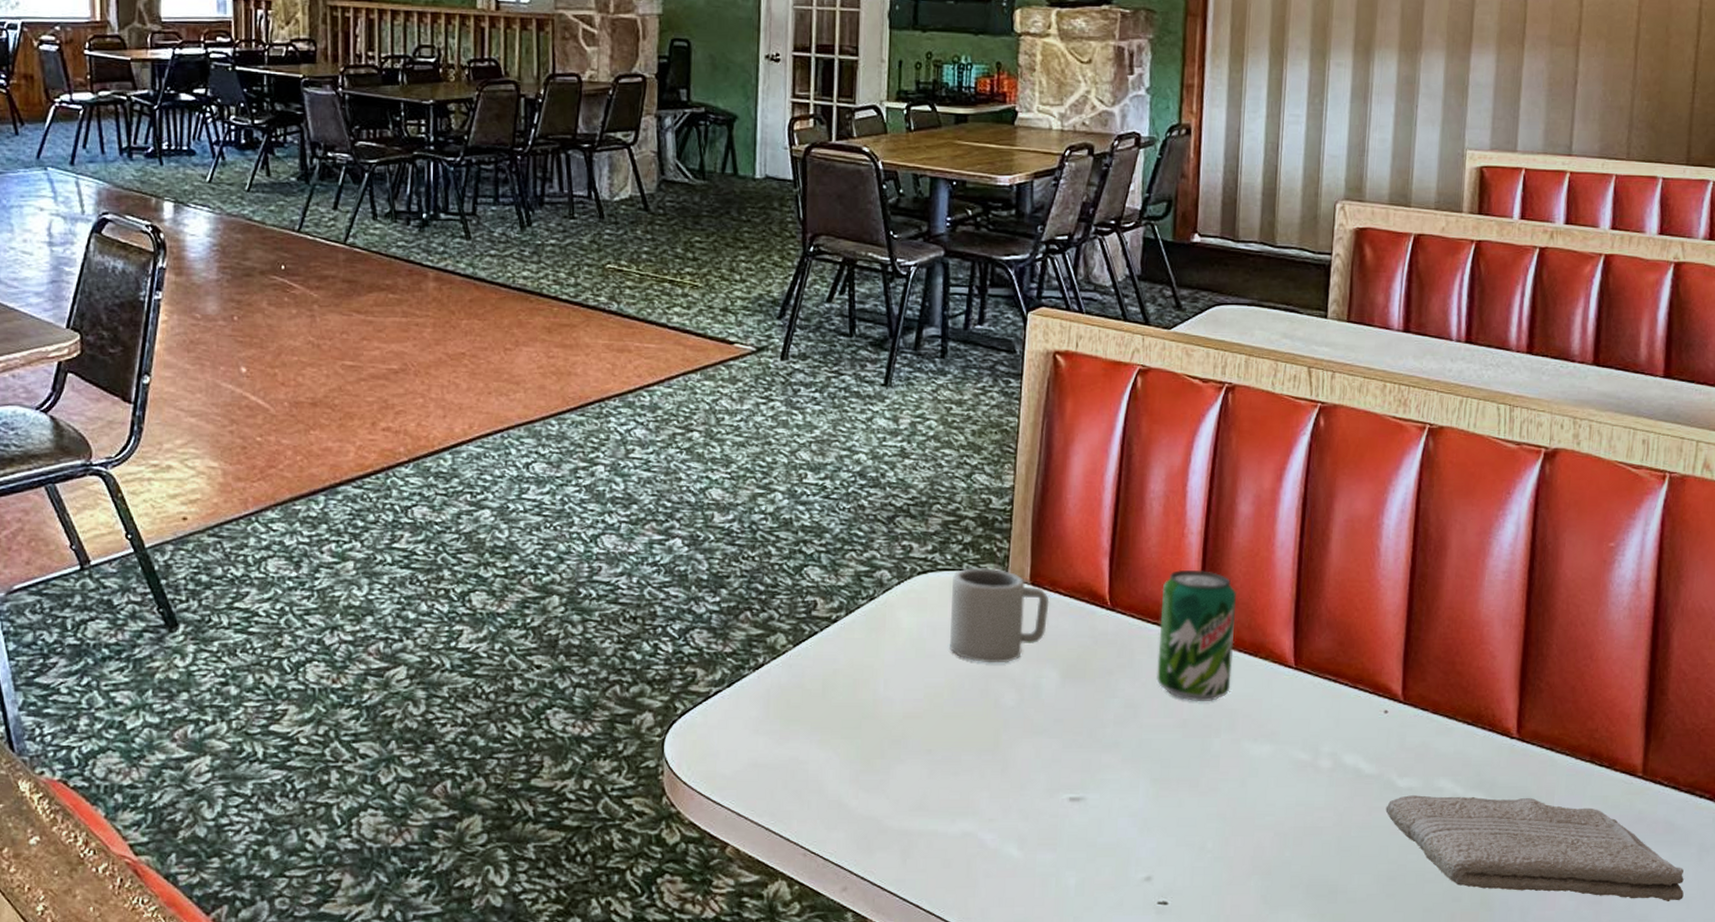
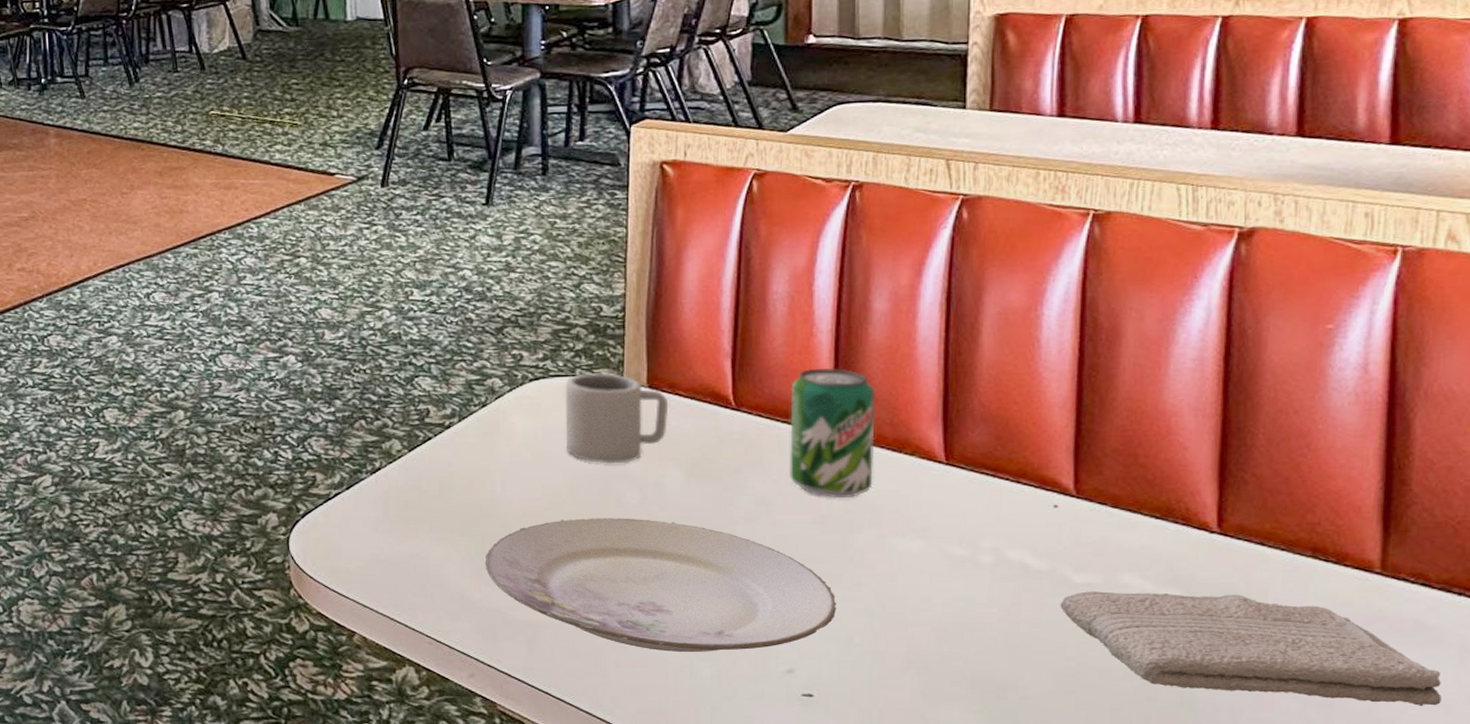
plate: none [863,720,1193,860] -> present [485,518,836,652]

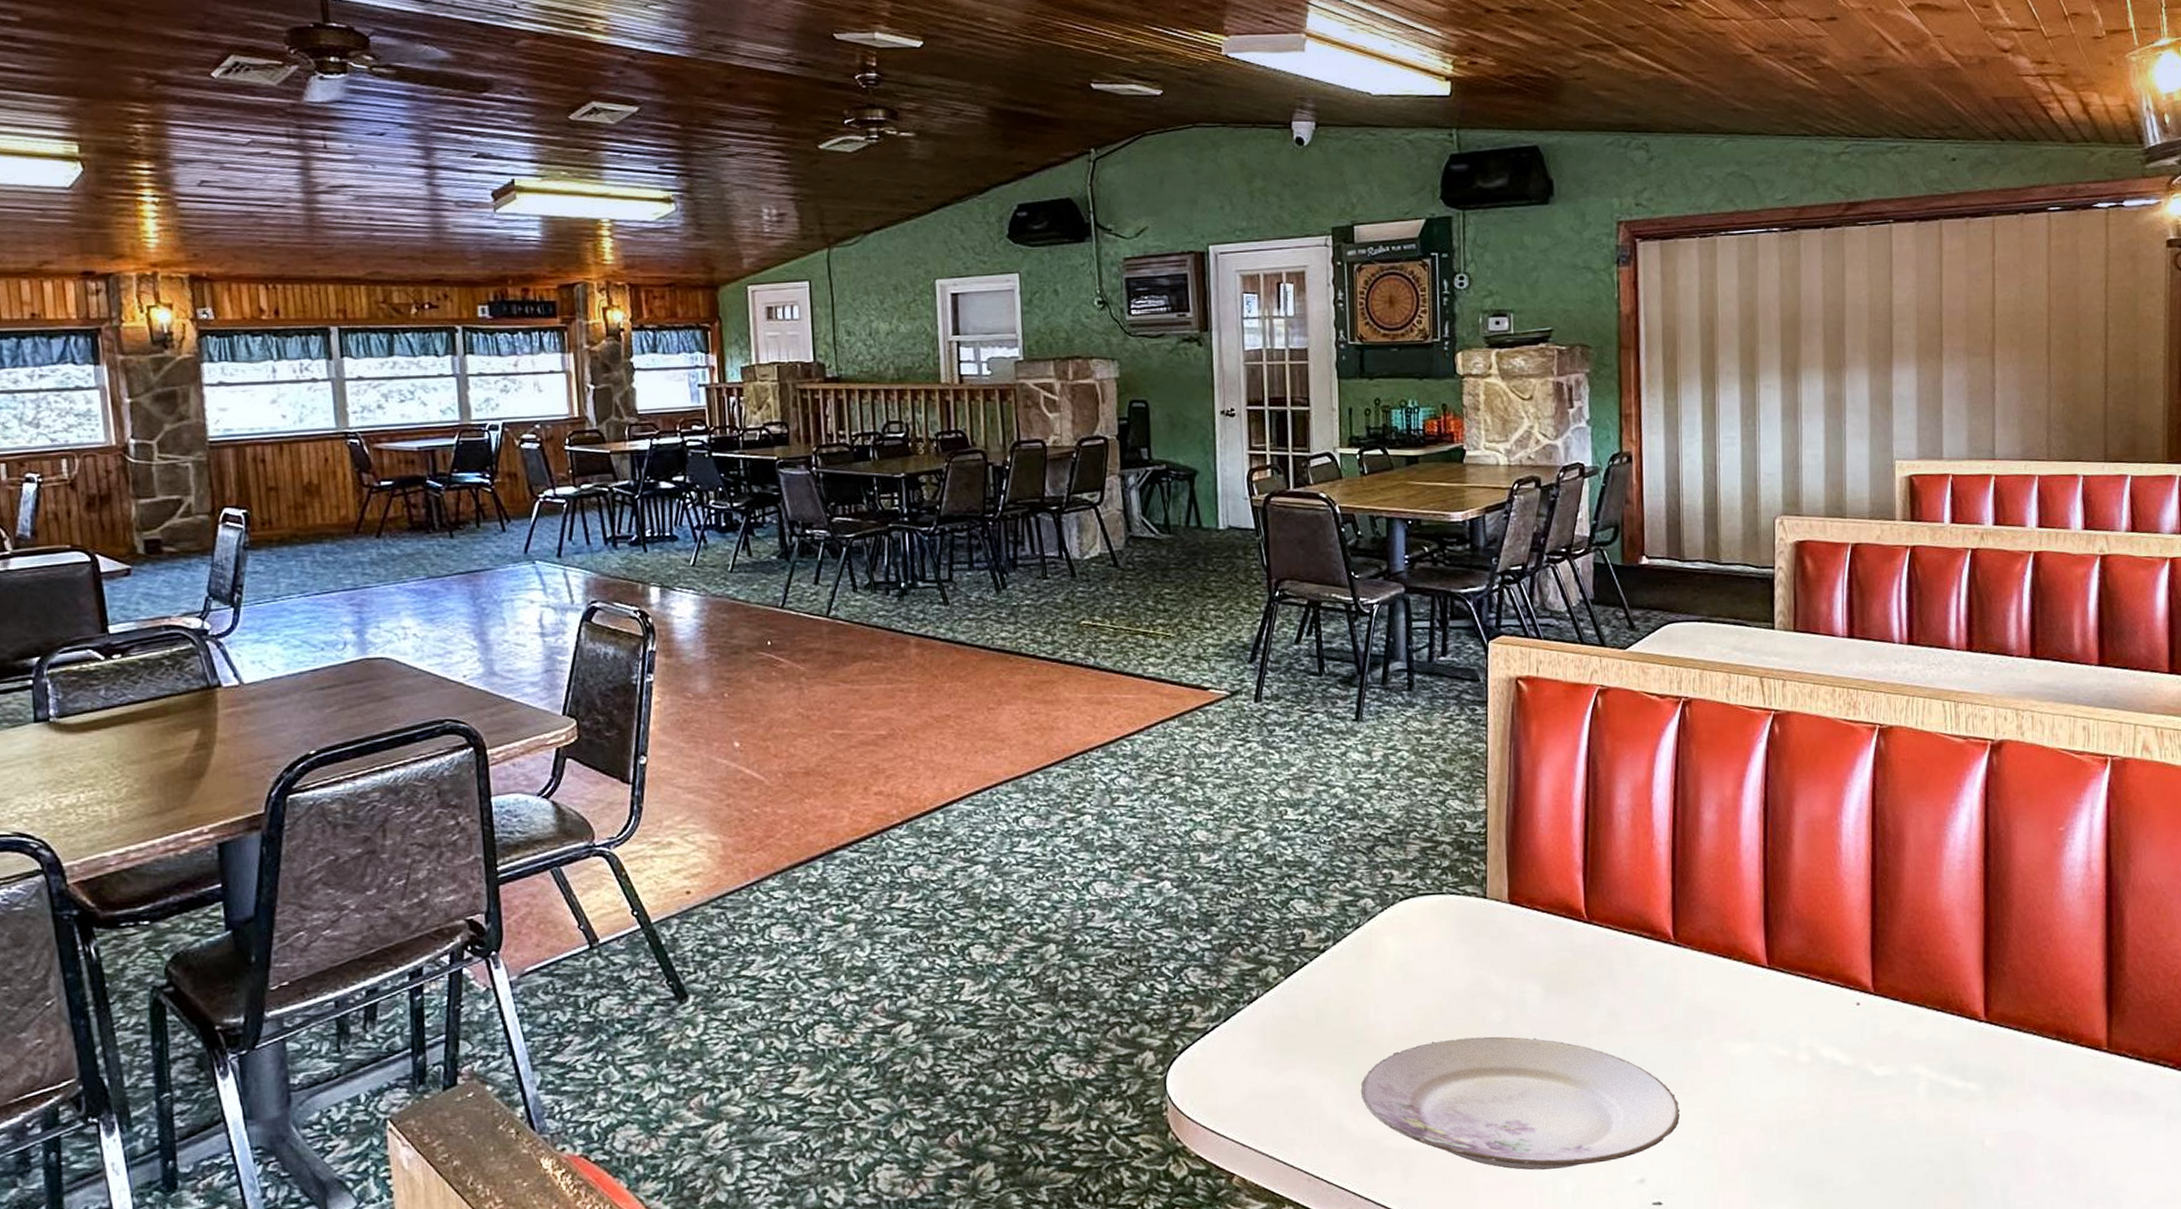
cup: present [566,373,669,464] -> none [1434,890,1528,982]
beverage can: present [790,367,876,499] -> none [1635,878,1708,1007]
washcloth: present [1060,591,1442,706] -> none [1865,1078,2155,1170]

